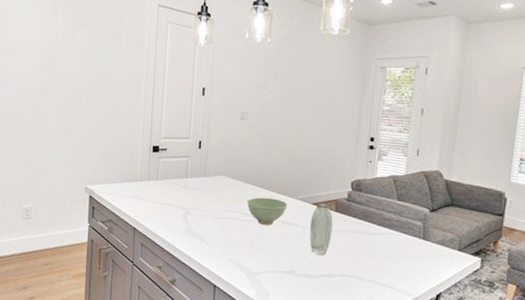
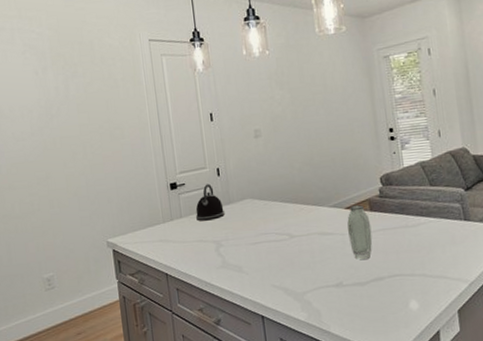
kettle: none [171,153,199,189] -> present [195,183,225,222]
bowl: present [246,197,288,225] -> none [277,211,321,241]

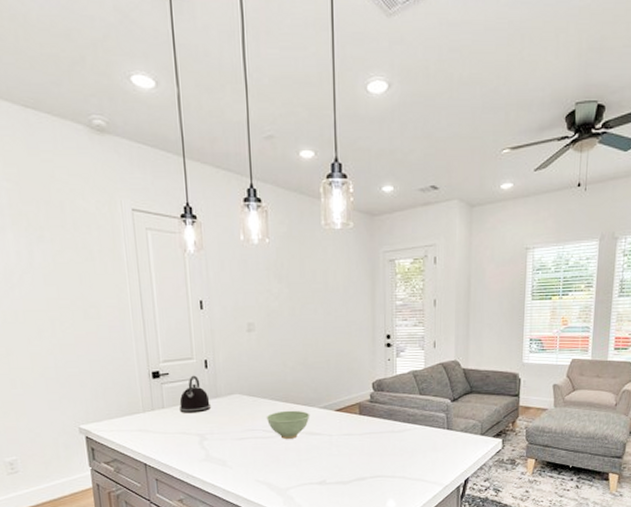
bowl: none [277,211,321,241] -> present [266,410,310,439]
vase: present [347,205,373,261] -> none [336,408,359,461]

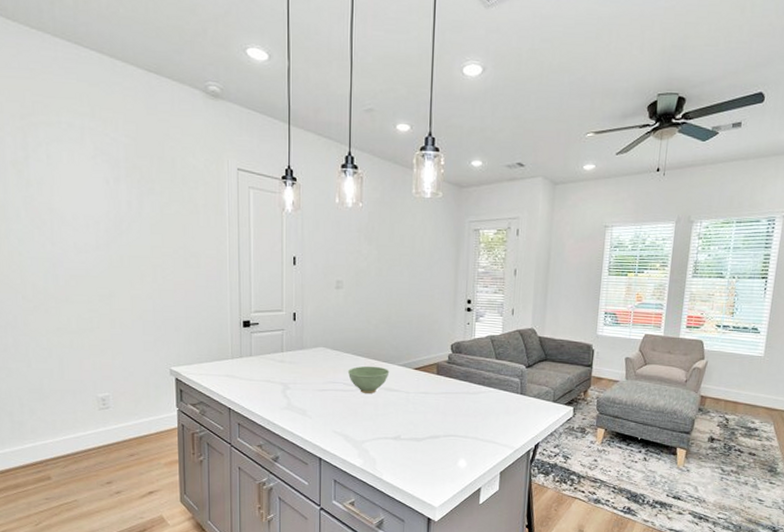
kettle: present [179,375,211,413] -> none [267,326,295,363]

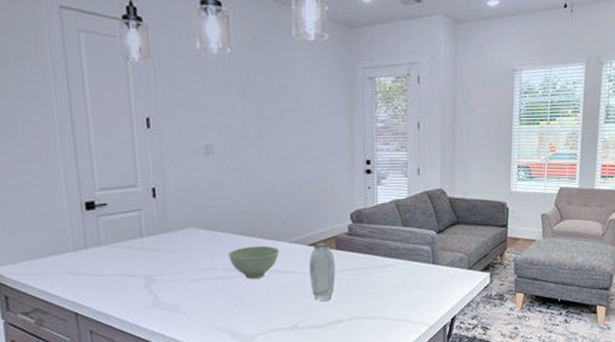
vase: none [413,367,435,419] -> present [309,242,336,302]

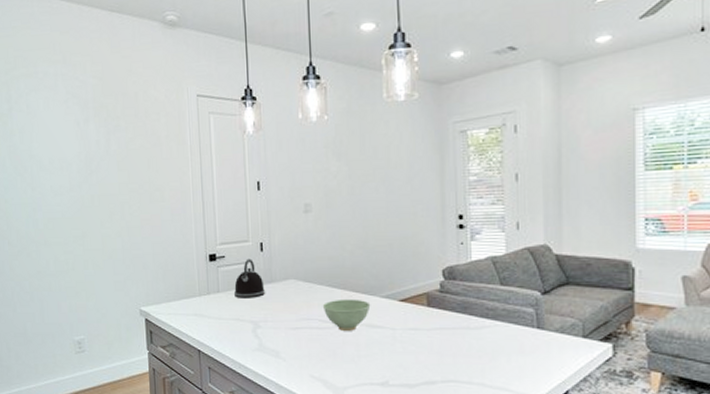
kettle: none [120,206,160,251] -> present [234,258,265,298]
vase: present [309,242,336,302] -> none [400,299,427,360]

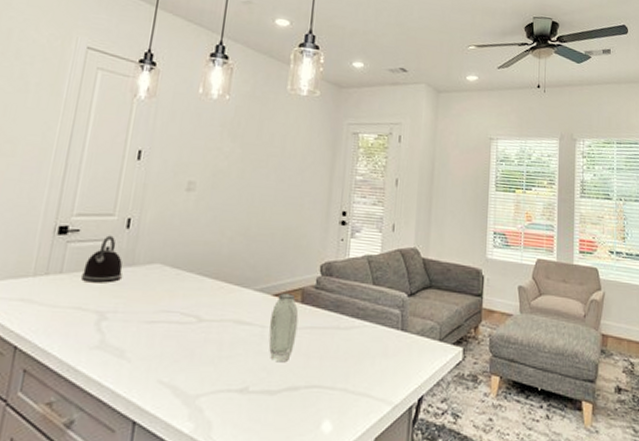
bowl: present [322,299,371,331] -> none [187,289,243,327]
vase: none [400,299,427,360] -> present [268,293,299,363]

